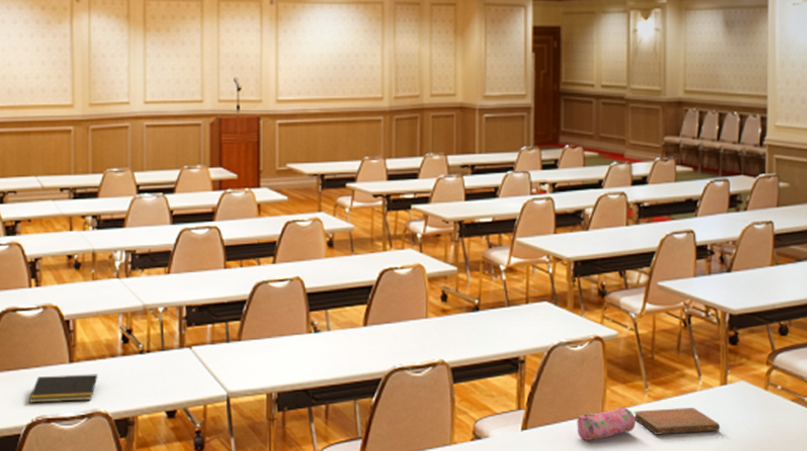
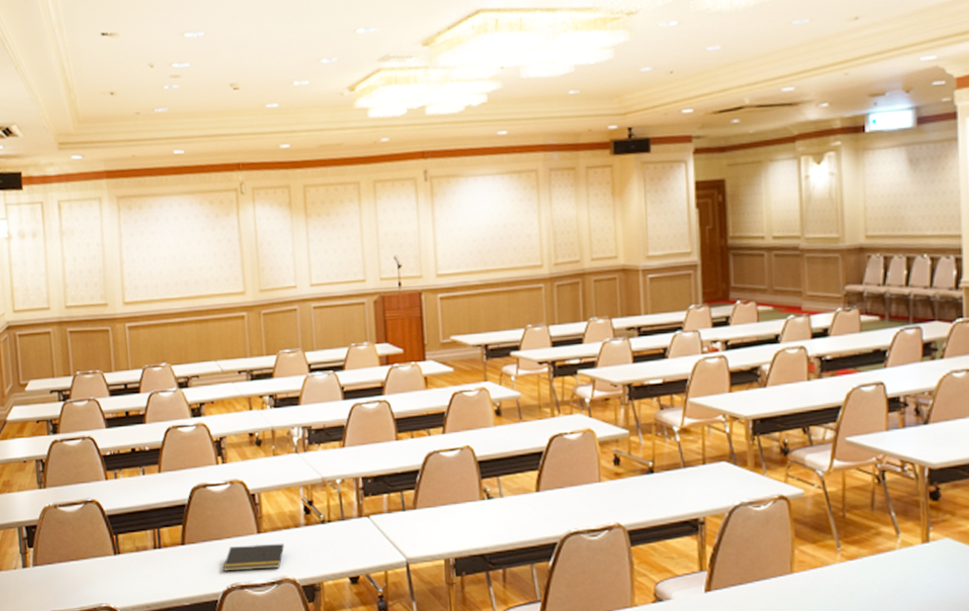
pencil case: present [577,406,636,440] -> none [764,566,828,602]
notebook: present [633,408,721,435] -> none [825,567,924,596]

